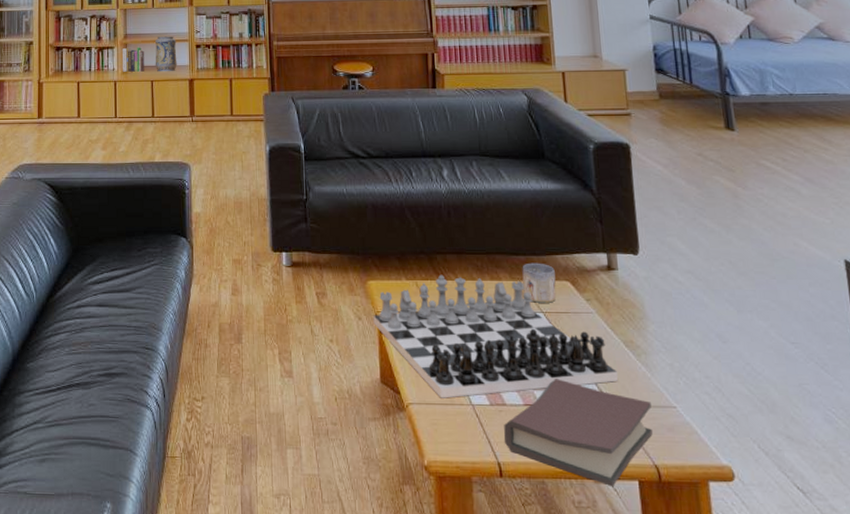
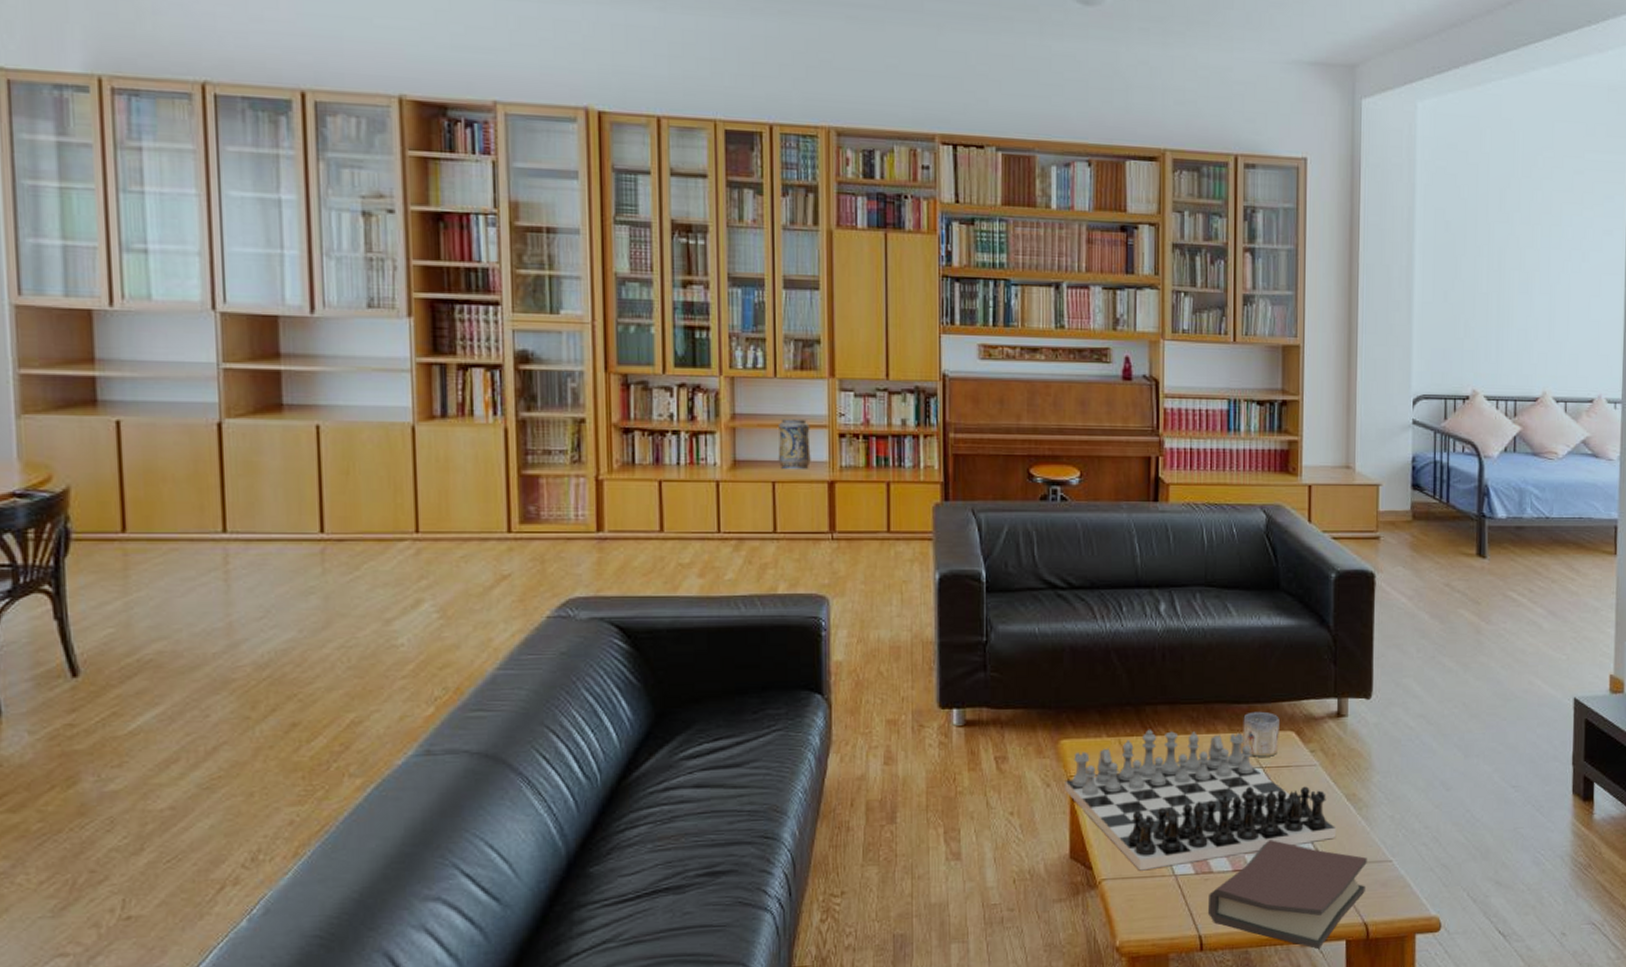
books: present [123,47,145,72] -> none [729,433,763,468]

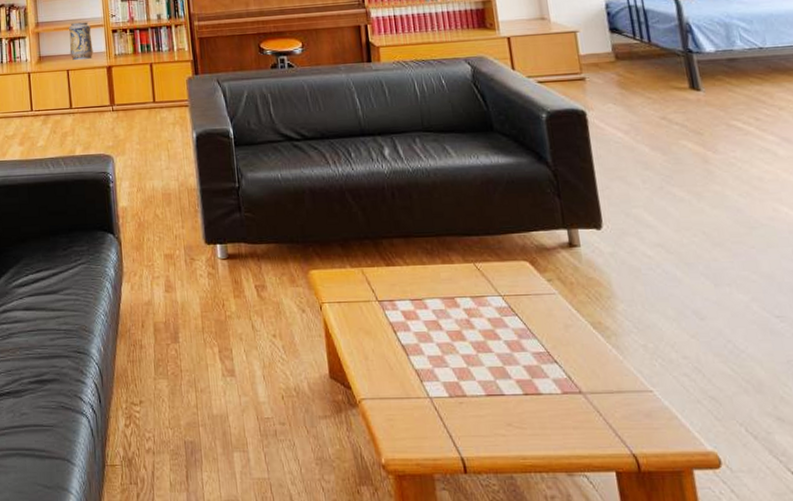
chess set: present [1065,729,1337,871] -> none [317,260,587,392]
hardback book: present [1207,840,1367,950] -> none [465,366,628,480]
mug: present [1241,711,1279,757] -> none [475,243,515,286]

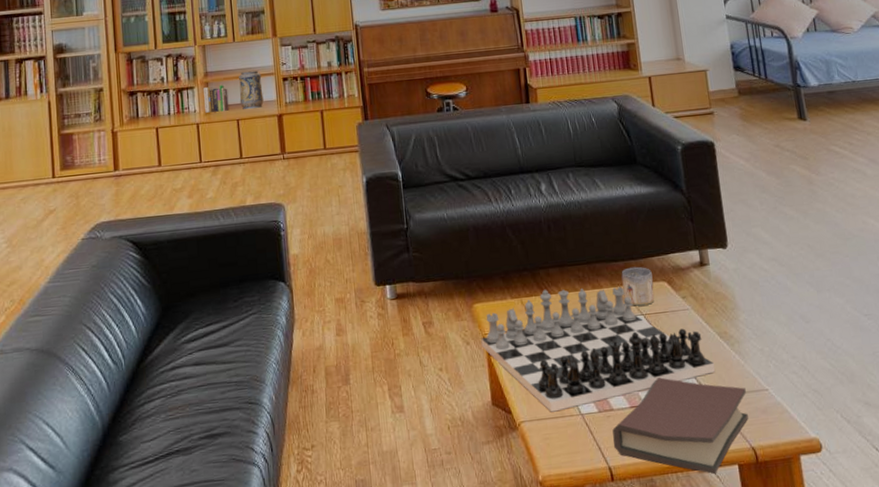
books: none [35,35,60,62] -> present [204,85,229,113]
chess set: none [317,260,587,392] -> present [481,287,715,412]
hardback book: none [465,366,628,480] -> present [612,377,748,475]
mug: none [475,243,515,286] -> present [621,266,655,306]

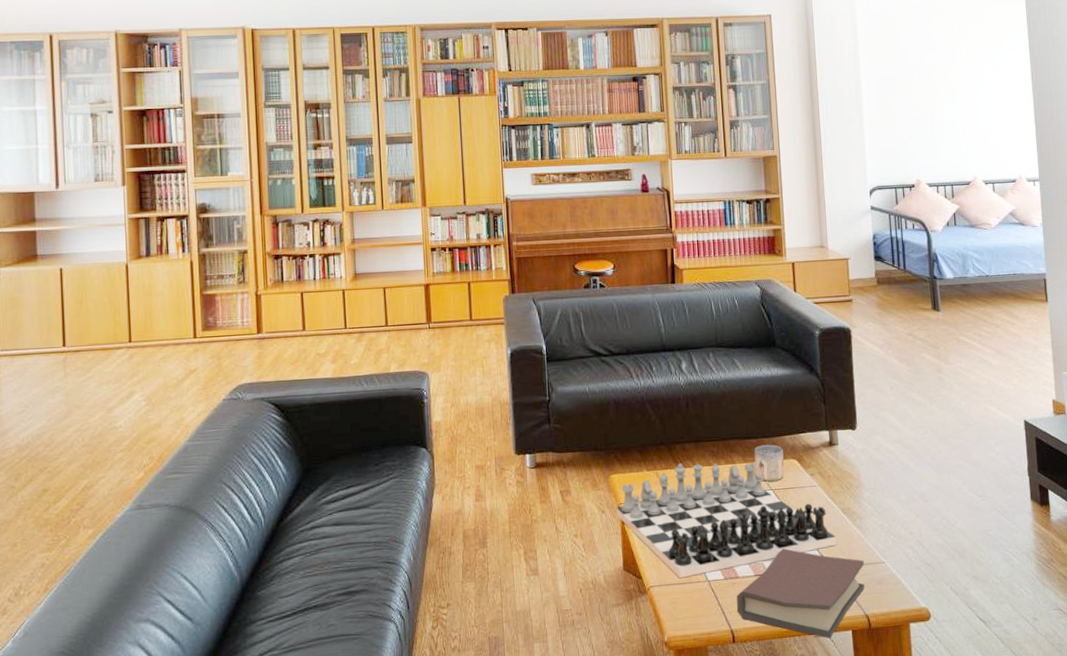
books: present [204,85,229,113] -> none [350,252,376,280]
decorative vase: present [238,70,264,109] -> none [385,239,411,277]

